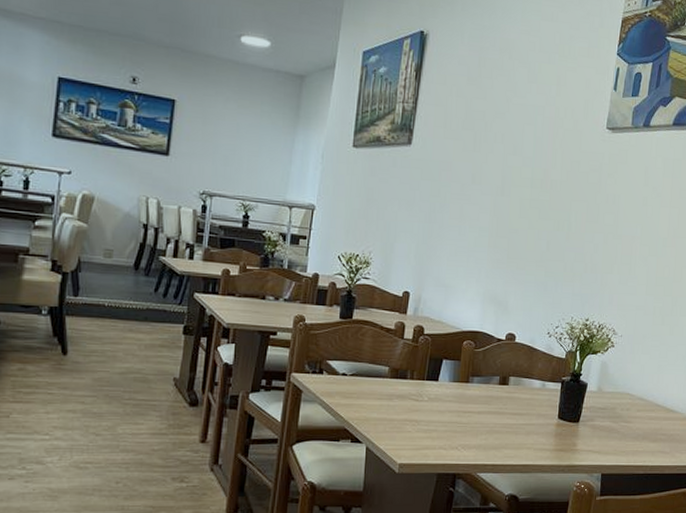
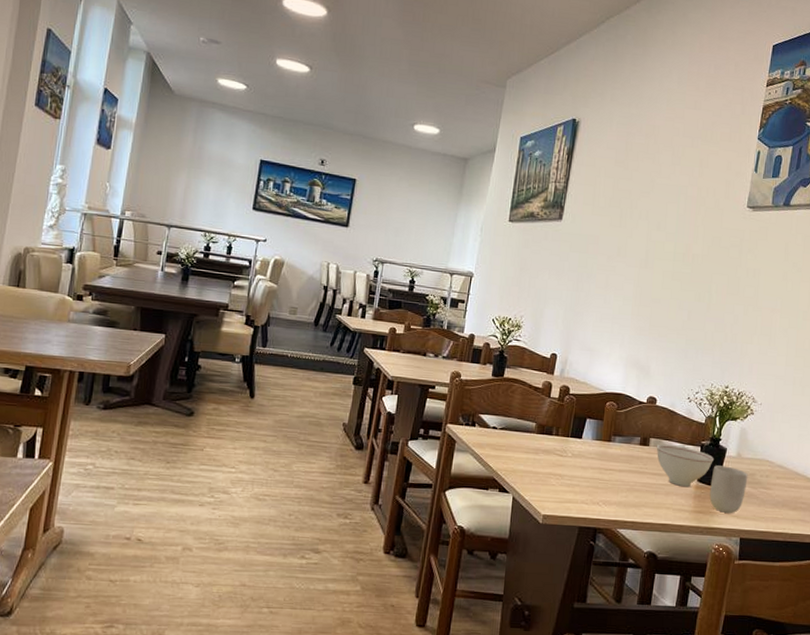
bowl: none [516,382,575,426] -> present [656,444,714,488]
cup: none [570,401,609,449] -> present [709,465,748,513]

